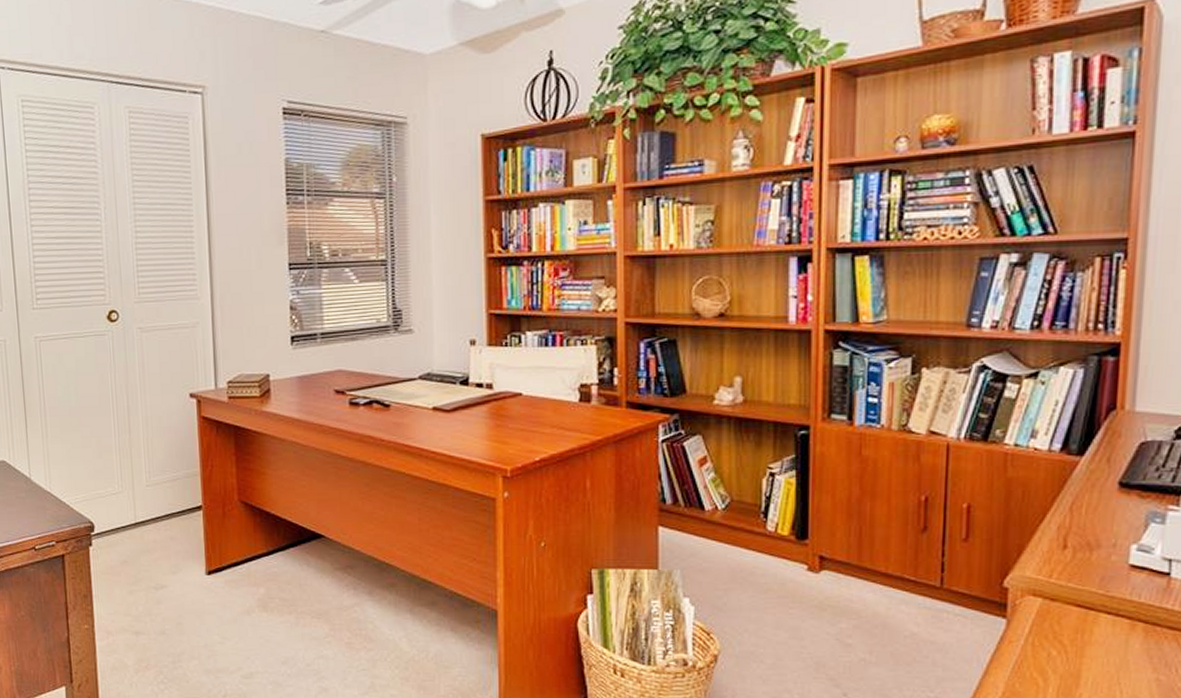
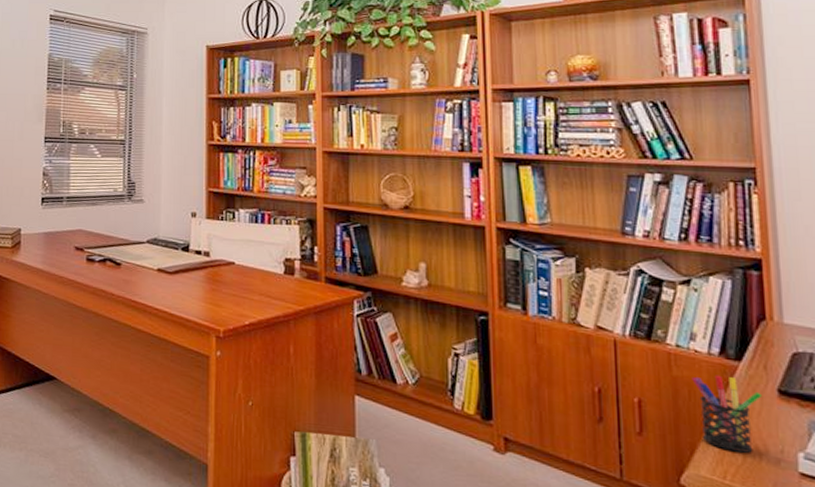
pen holder: none [1027,472,1102,550] -> present [692,375,763,453]

